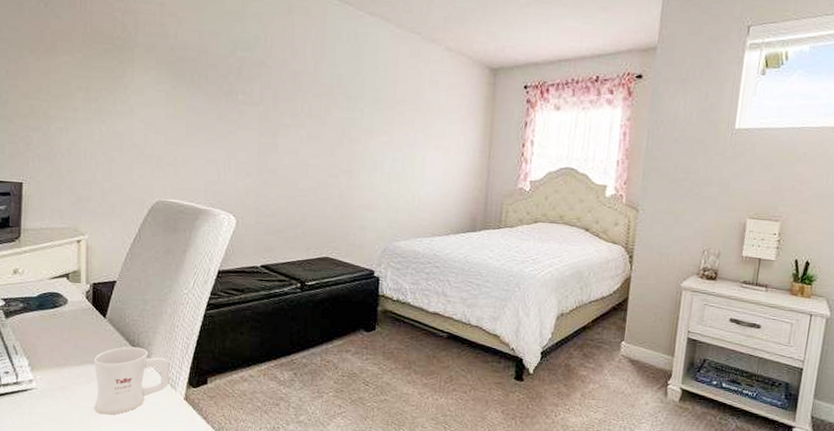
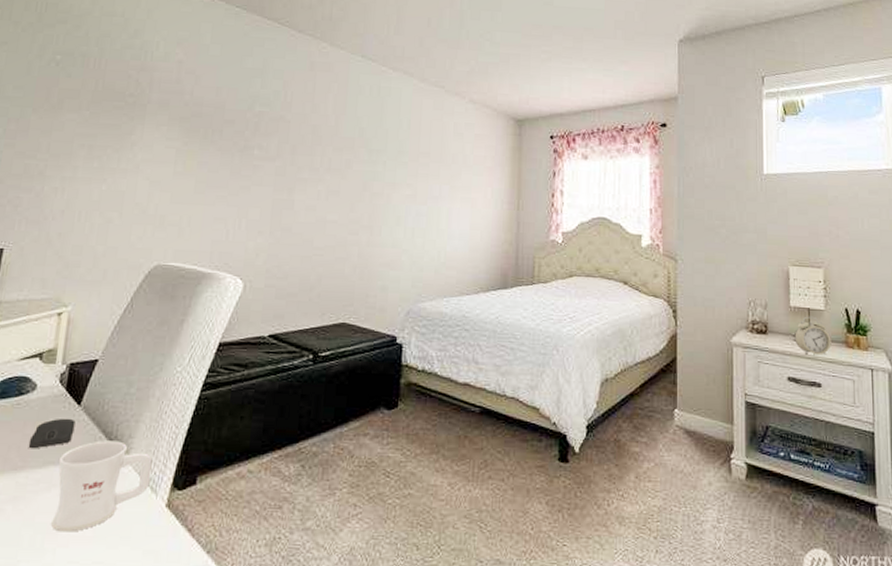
computer mouse: none [67,327,103,351] -> present [28,418,76,449]
alarm clock: none [742,265,777,301] -> present [794,316,831,355]

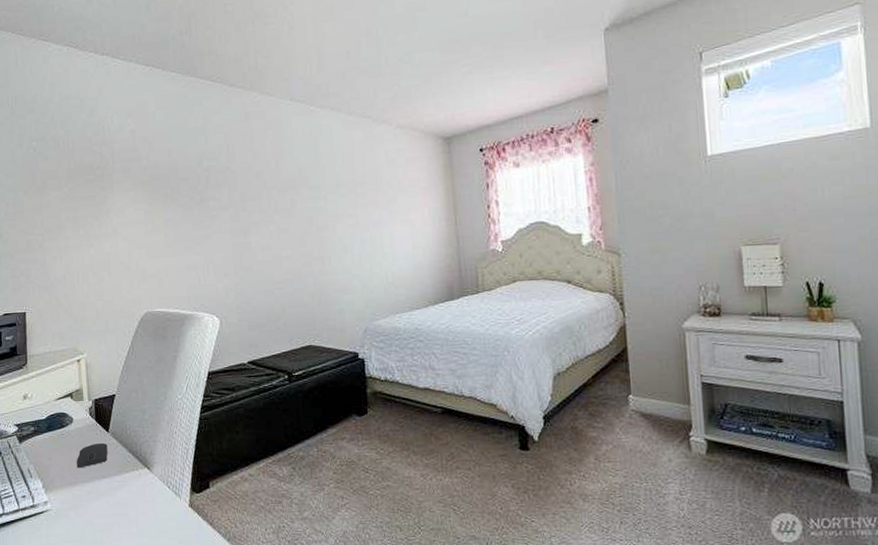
mug: present [51,440,153,532] -> none [101,458,174,530]
alarm clock: present [794,316,831,355] -> none [750,294,792,332]

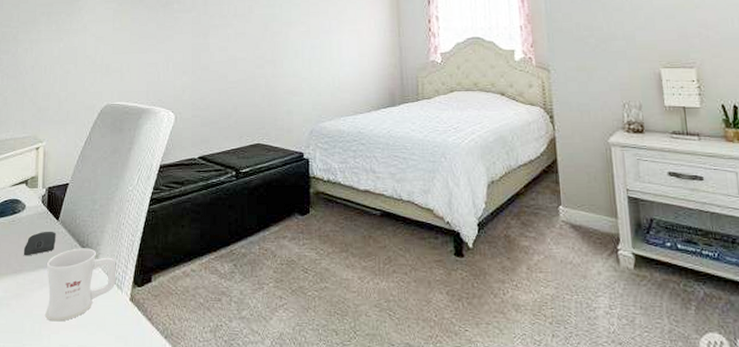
mug: none [101,458,174,530] -> present [45,248,116,322]

